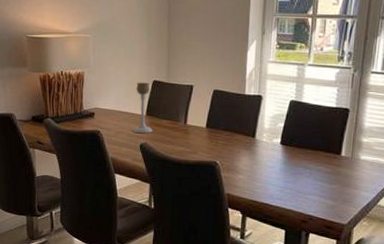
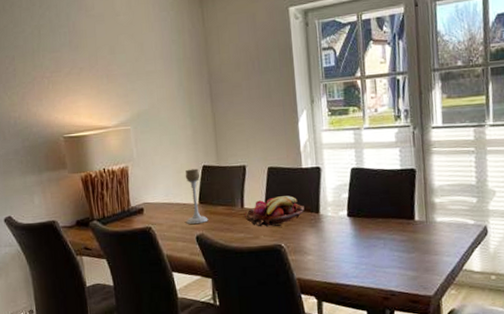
fruit basket: none [185,118,242,146] -> present [243,195,304,227]

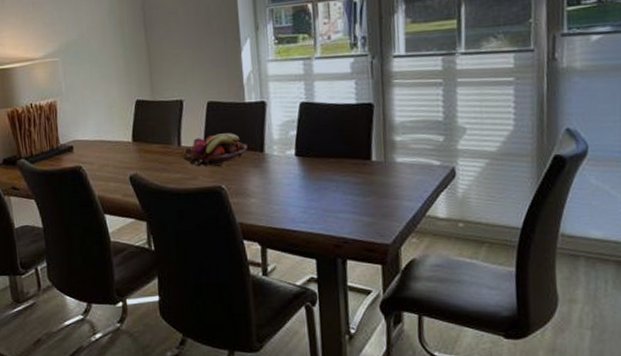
candle holder: present [185,168,209,225] -> none [117,103,143,164]

